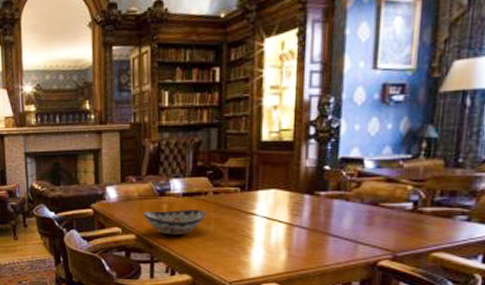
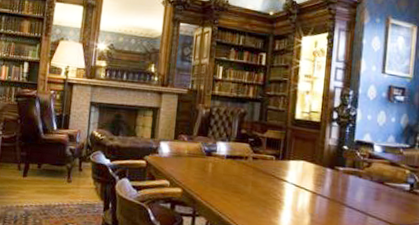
decorative bowl: present [142,210,207,236] -> none [190,168,246,194]

